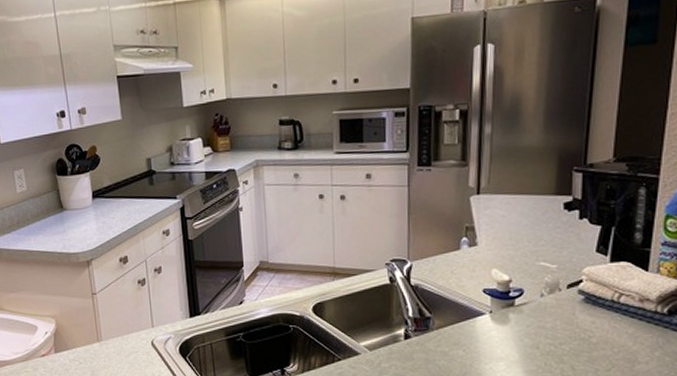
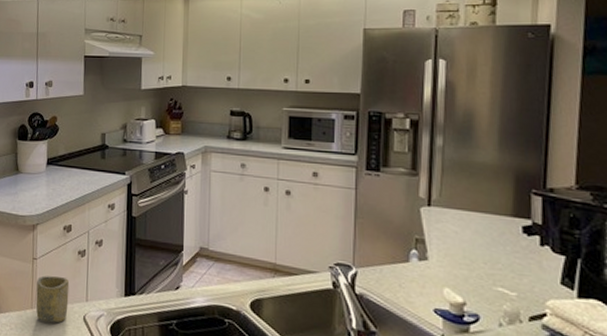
cup: none [99,308,135,352] -> present [35,276,70,323]

